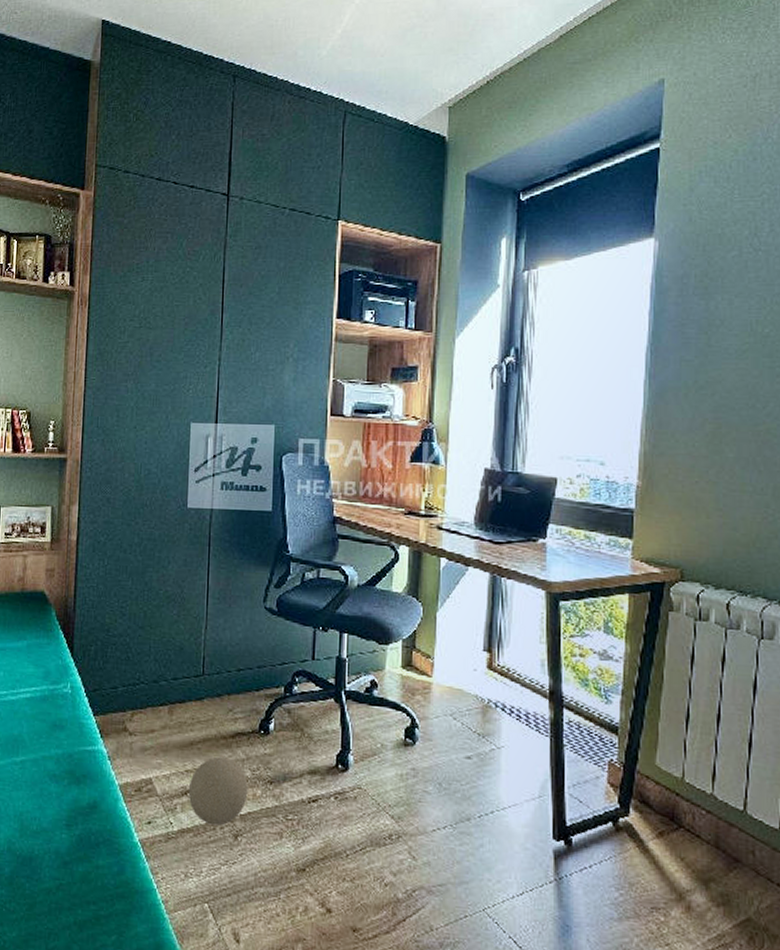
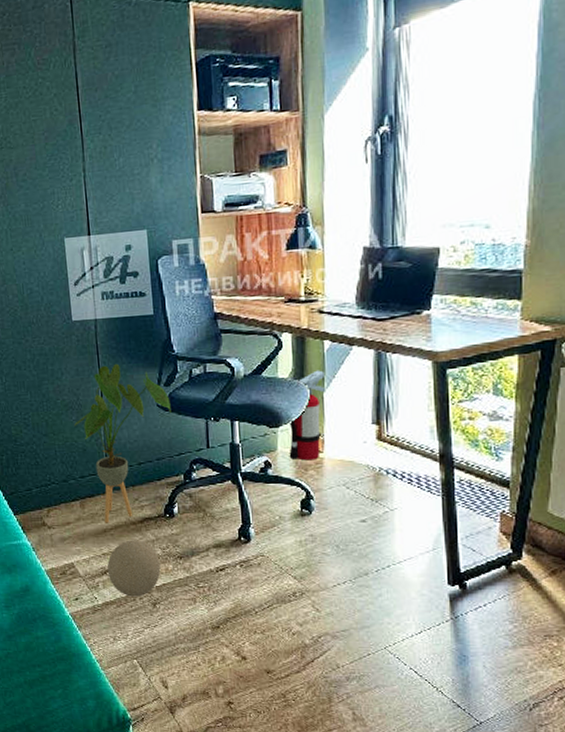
house plant: none [174,558,279,735] -> present [74,363,171,523]
fire extinguisher: none [396,588,440,685] -> present [288,370,326,461]

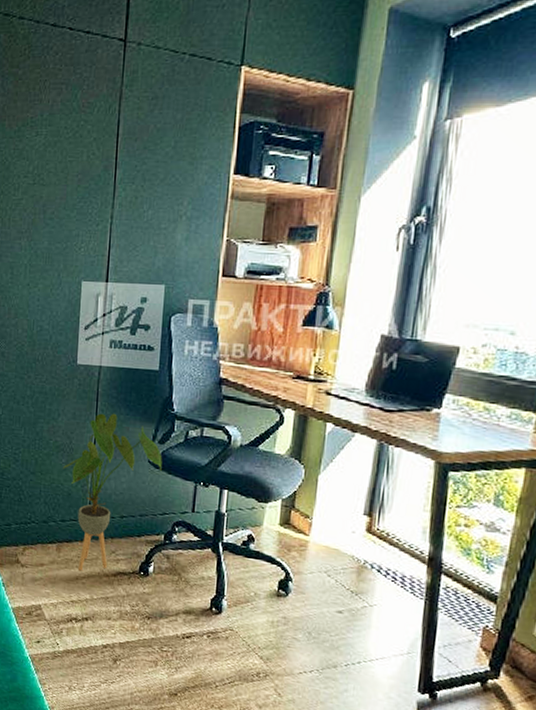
ball: present [107,540,161,597] -> none [73,591,128,650]
fire extinguisher: present [288,370,326,461] -> none [273,451,322,542]

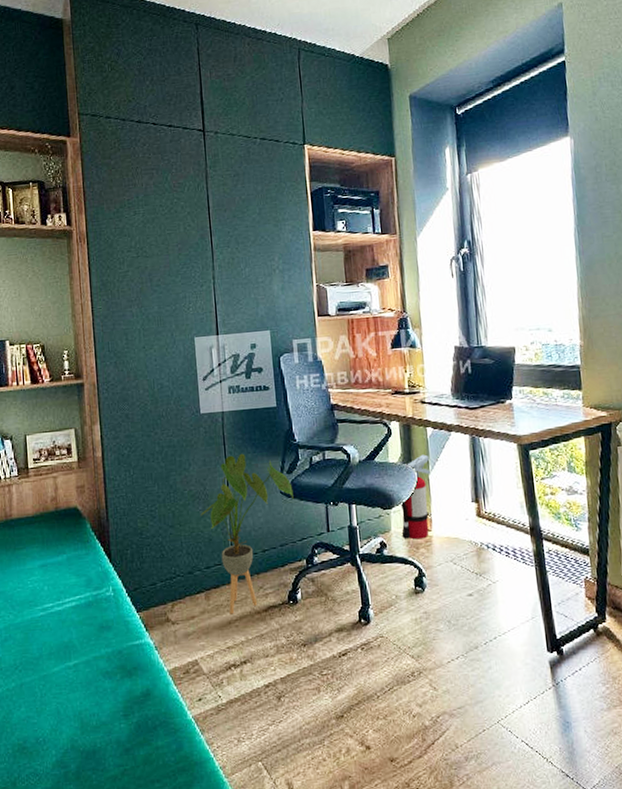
fire extinguisher: none [273,451,322,542] -> present [400,454,431,540]

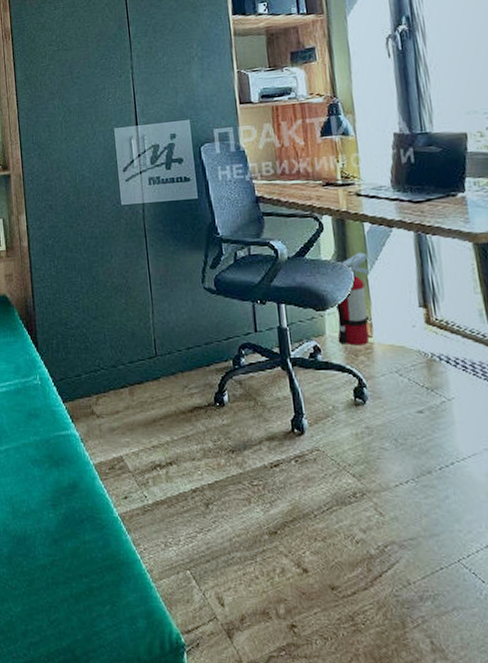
house plant: present [201,453,294,615] -> none [123,246,218,412]

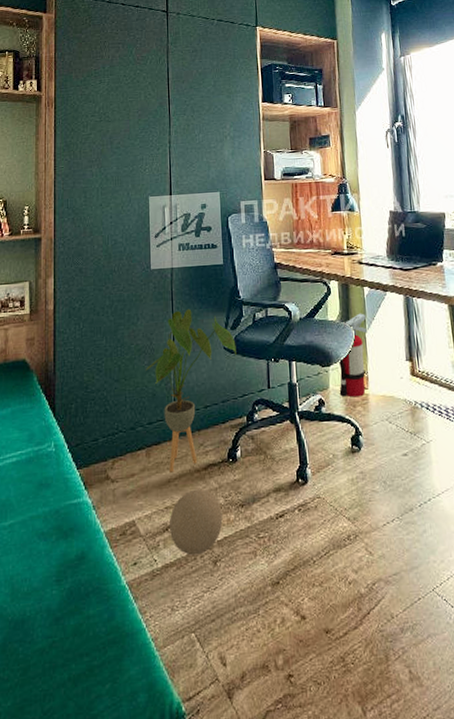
house plant: none [123,246,218,412] -> present [146,309,237,473]
ball: none [156,431,213,496] -> present [168,489,223,556]

